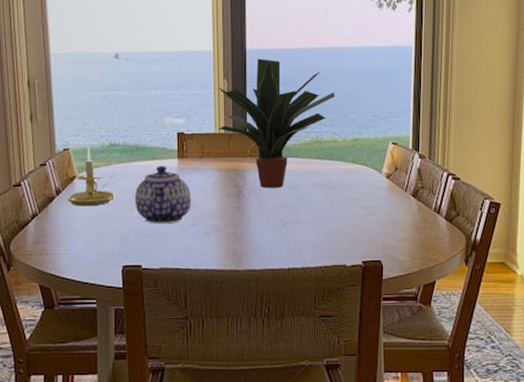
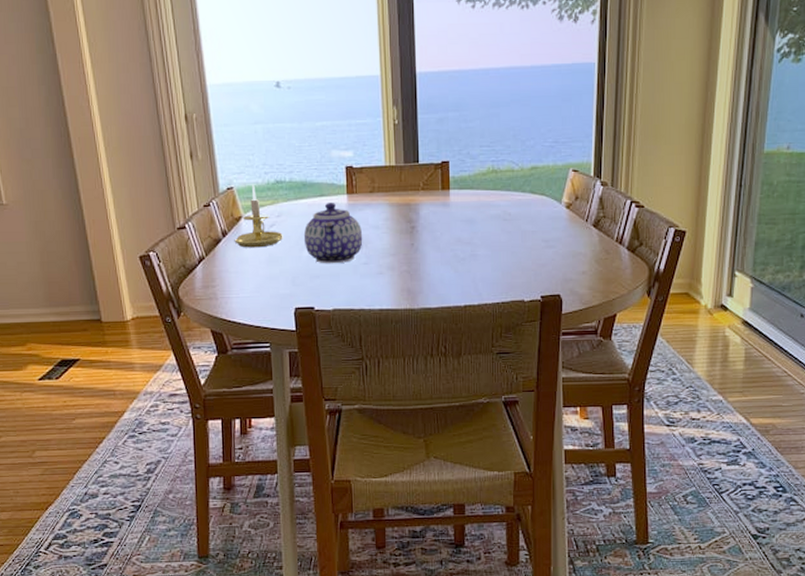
potted plant: present [219,58,336,188] -> none [388,82,513,222]

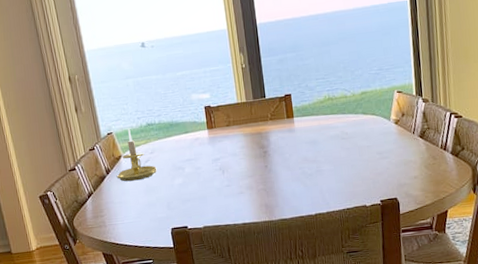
teapot: present [303,203,363,264] -> none [174,137,224,189]

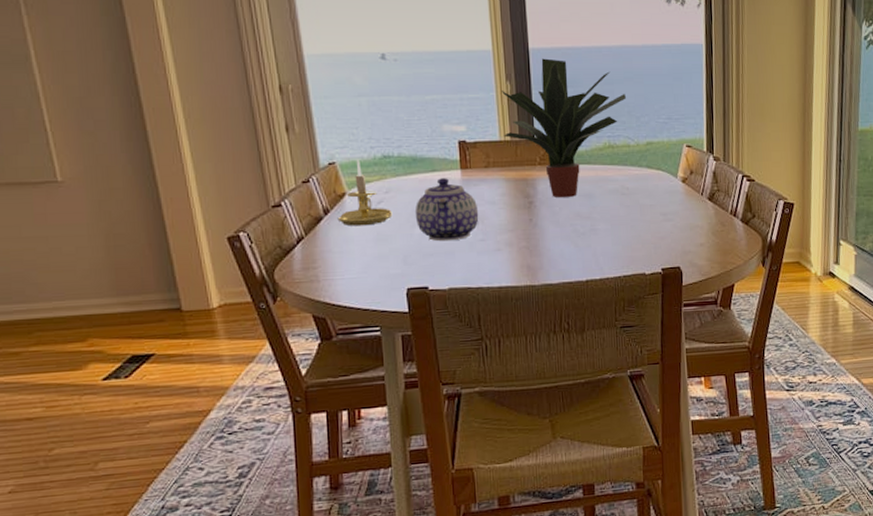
teapot: none [174,137,224,189] -> present [415,178,479,242]
potted plant: none [237,30,342,146] -> present [502,58,627,197]

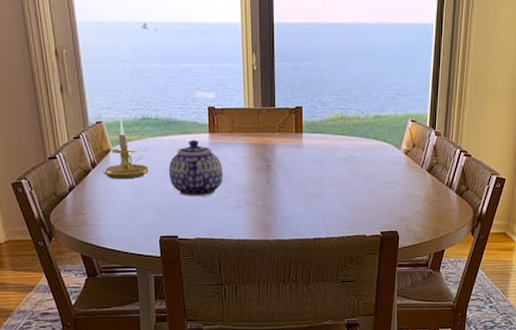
potted plant: present [502,58,627,197] -> none [248,33,360,163]

